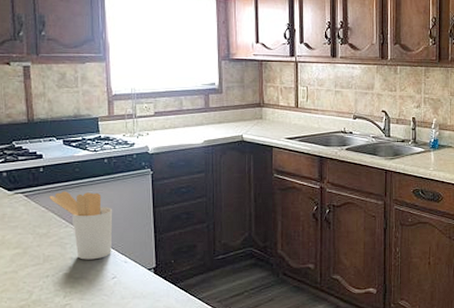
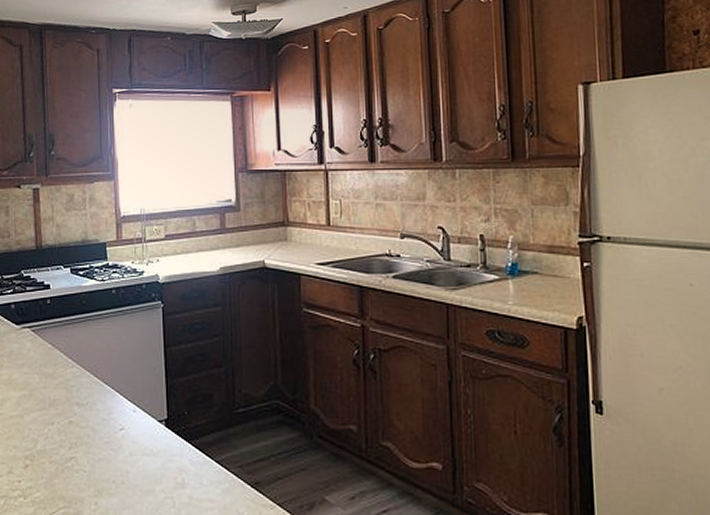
utensil holder: present [49,191,112,260] -> none [56,326,120,407]

